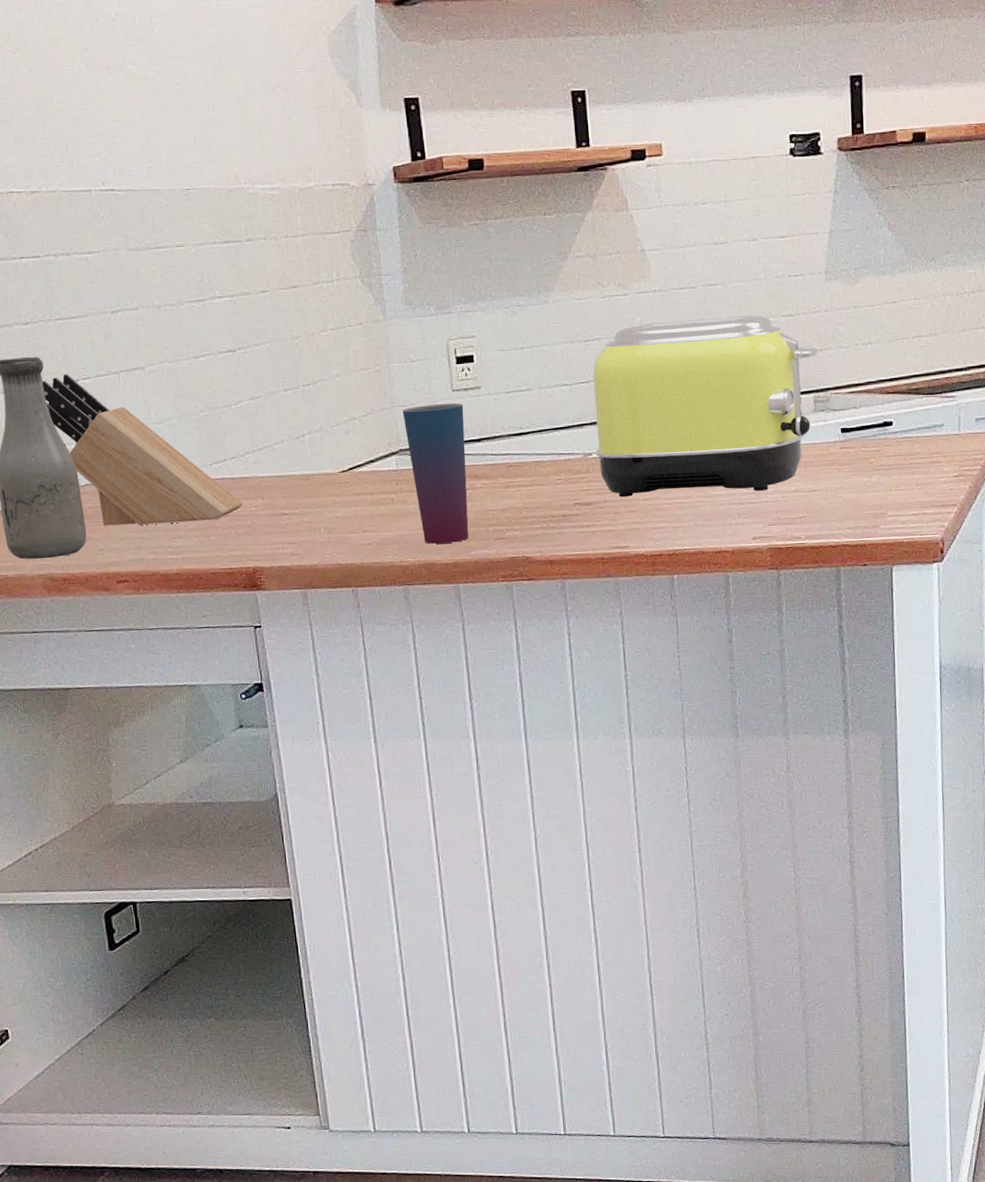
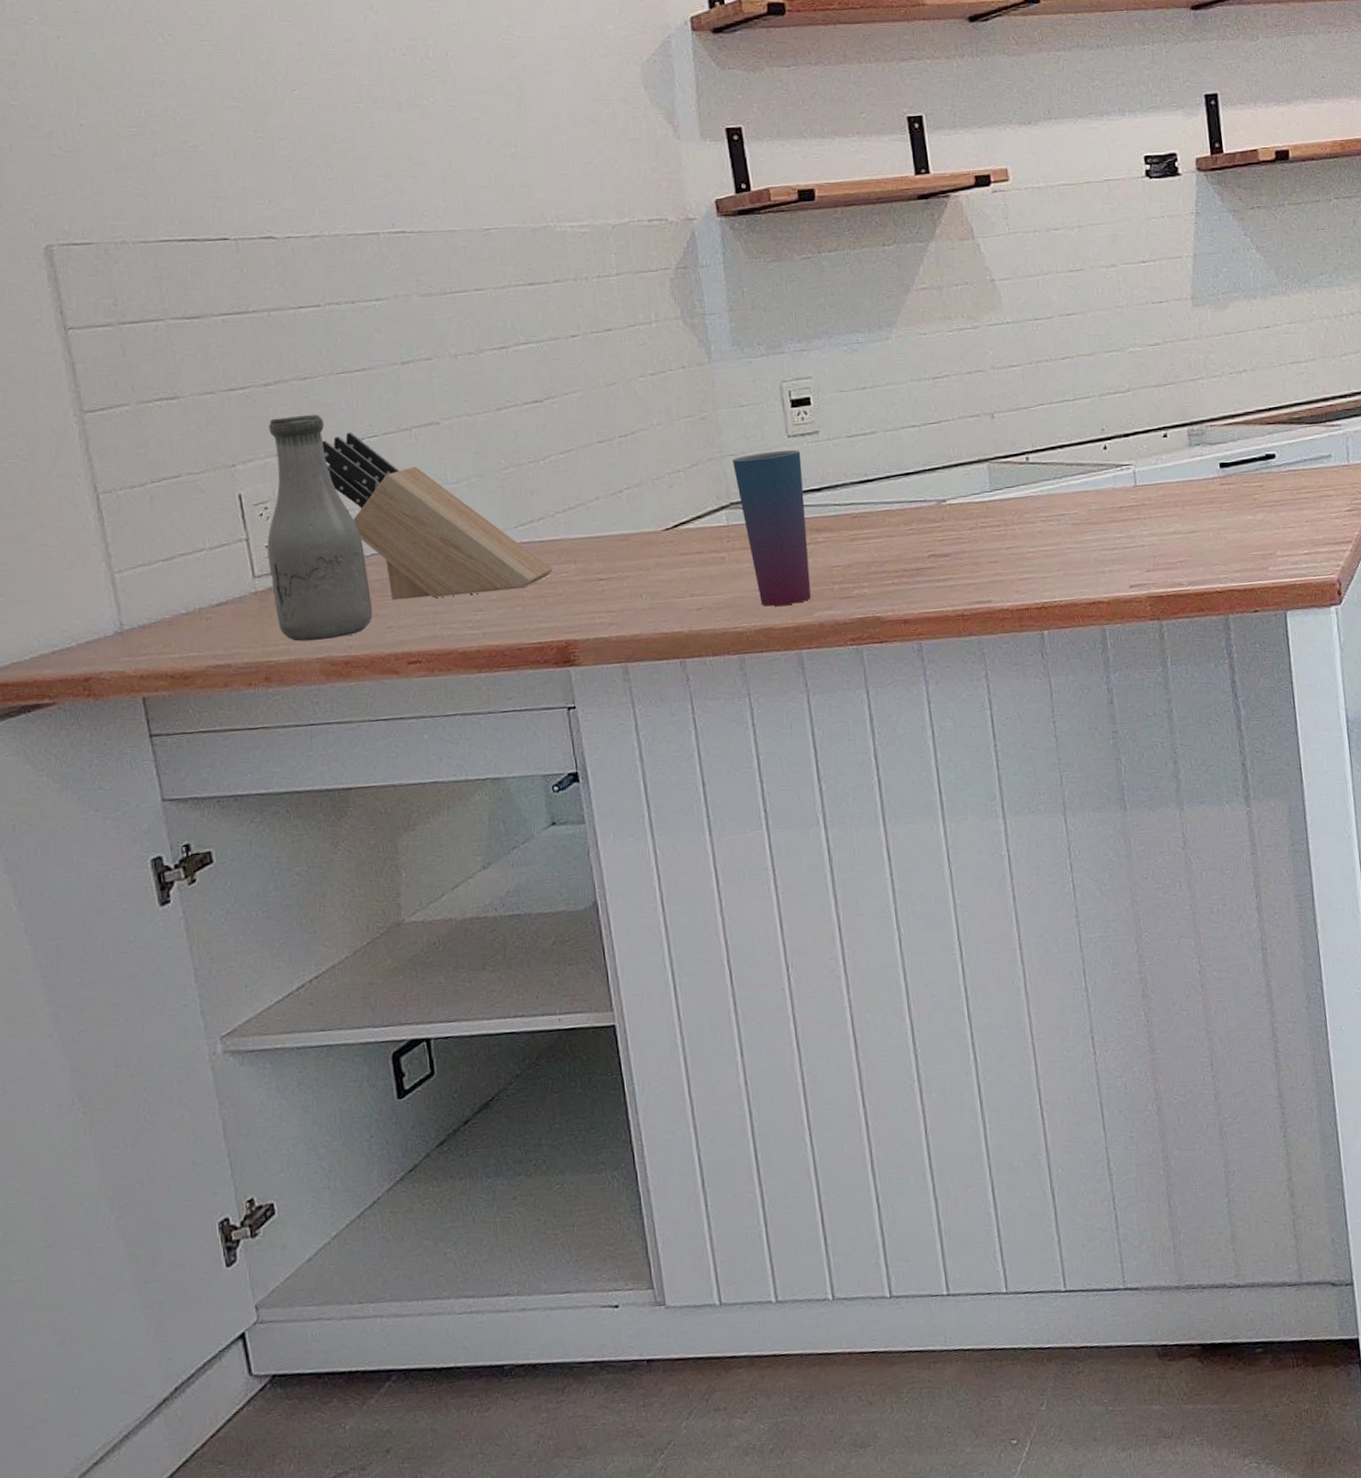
toaster: present [593,315,818,497] -> none [943,345,1189,547]

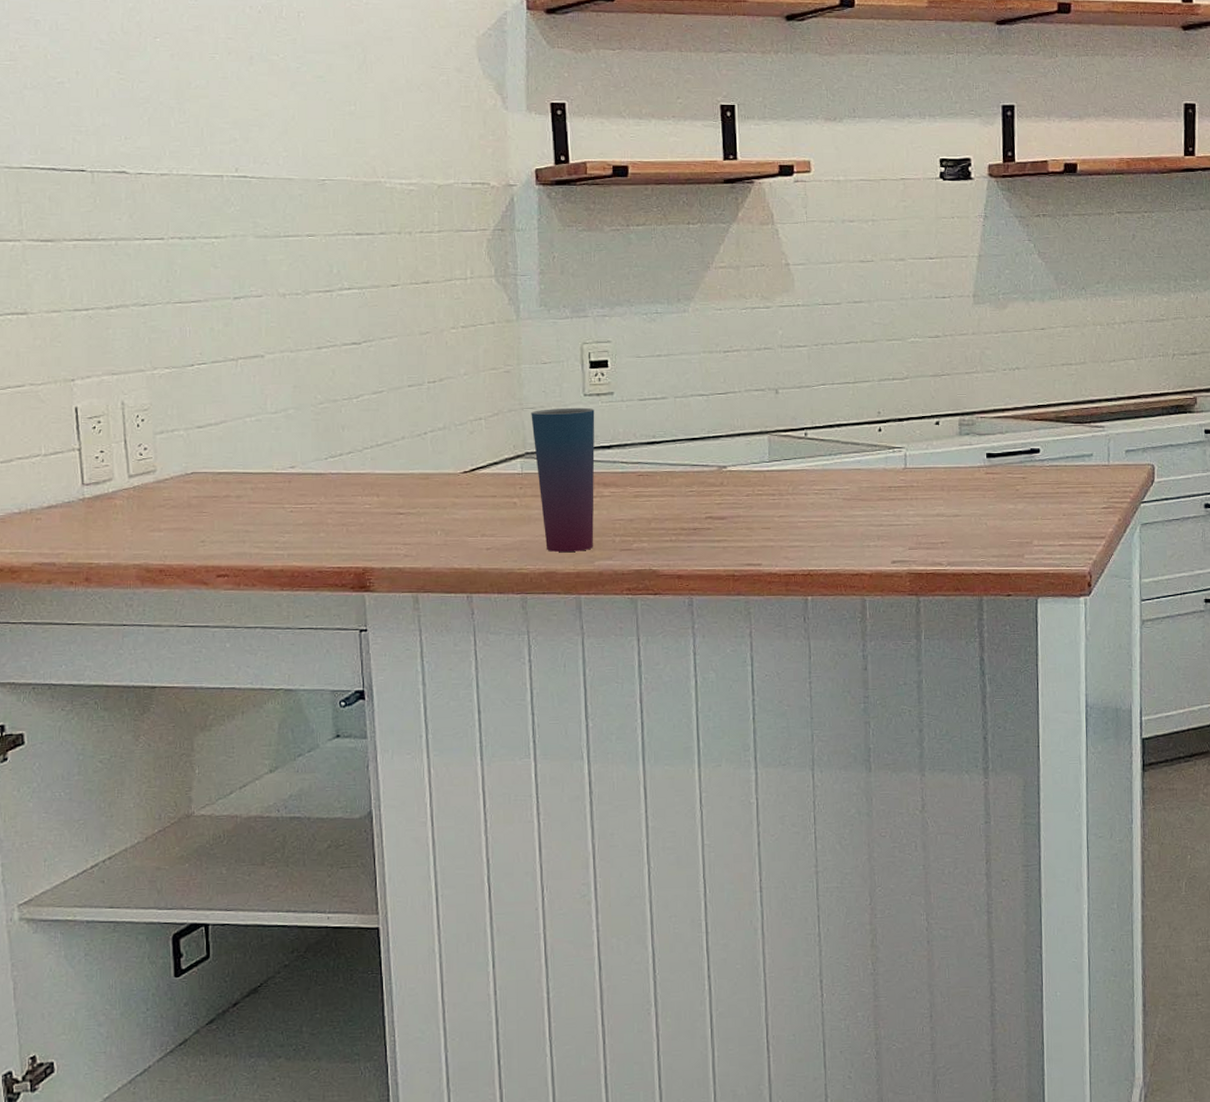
bottle: present [267,415,373,642] -> none [97,340,188,548]
knife block: present [321,432,552,600] -> none [154,357,356,517]

